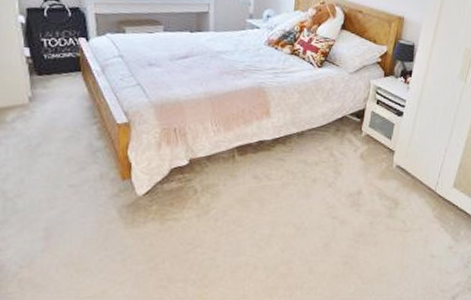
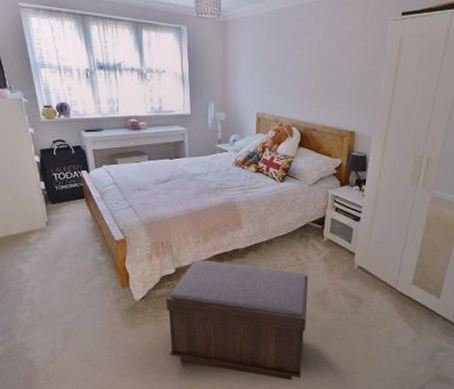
bench: none [174,150,343,290] -> present [165,259,309,381]

